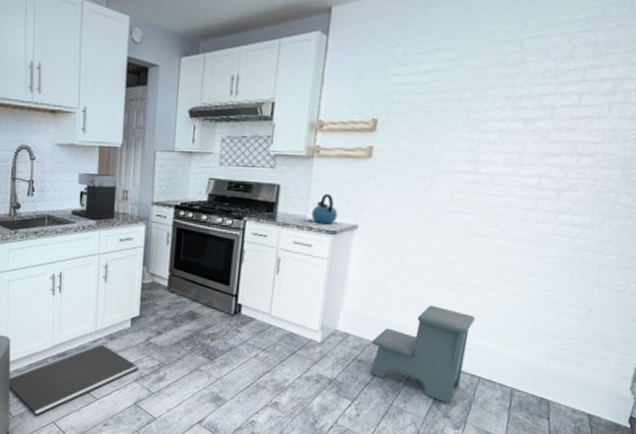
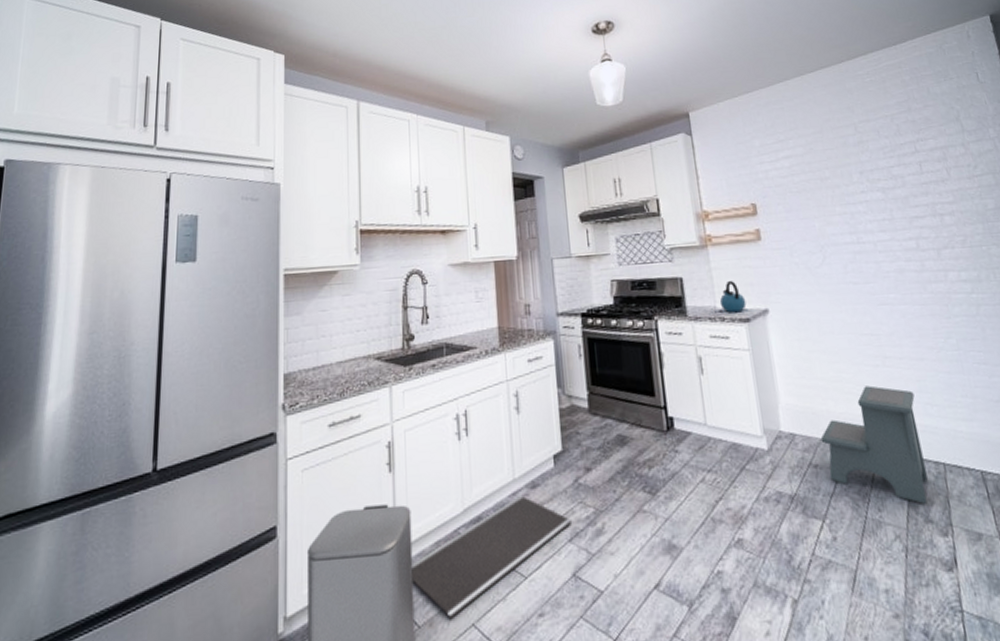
coffee maker: present [71,172,117,221] -> none [472,289,520,343]

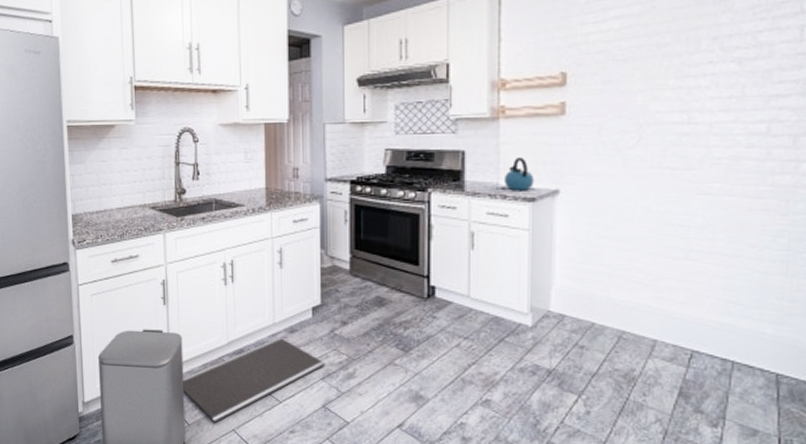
step stool: present [820,385,928,504] -> none [593,277,716,396]

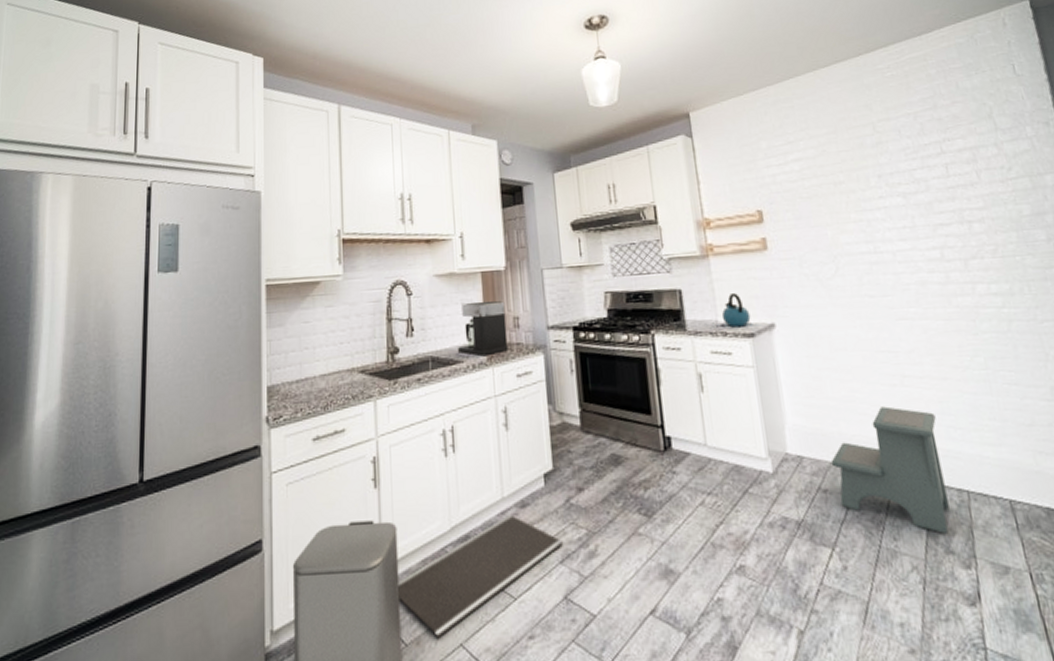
coffee maker: none [240,151,287,202] -> present [458,300,508,357]
step stool: none [593,277,716,396] -> present [830,406,949,534]

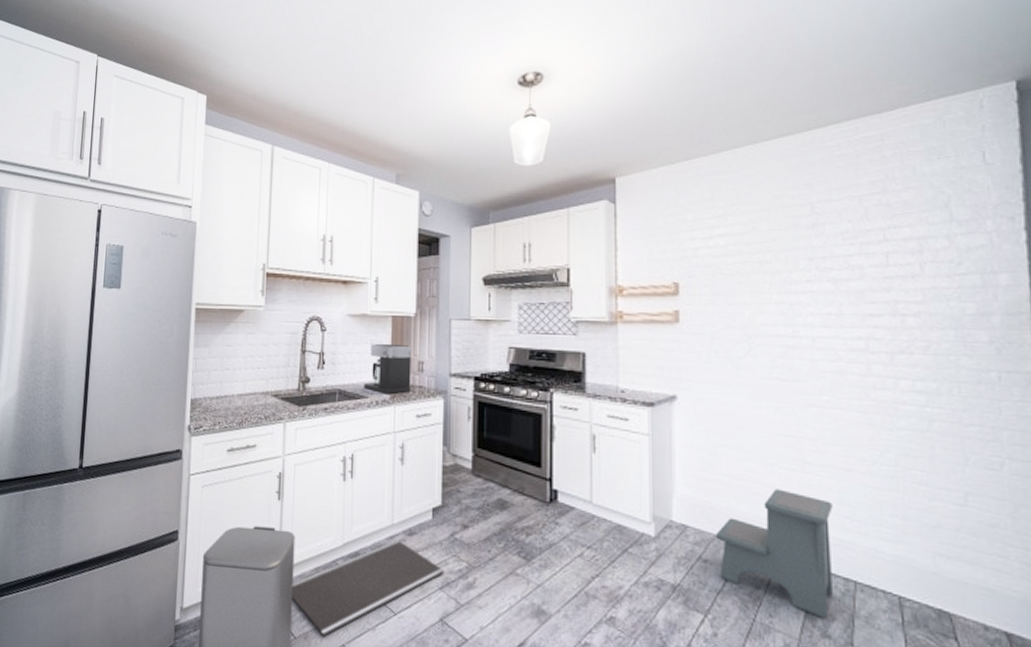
kettle: present [721,293,751,327] -> none [623,362,652,395]

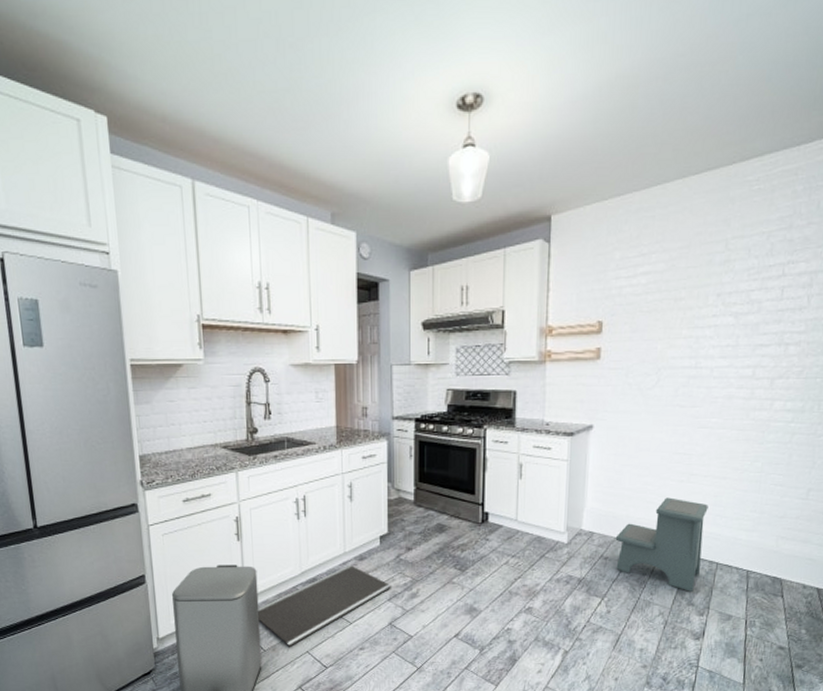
coffee maker: present [364,343,412,395] -> none [311,391,356,440]

